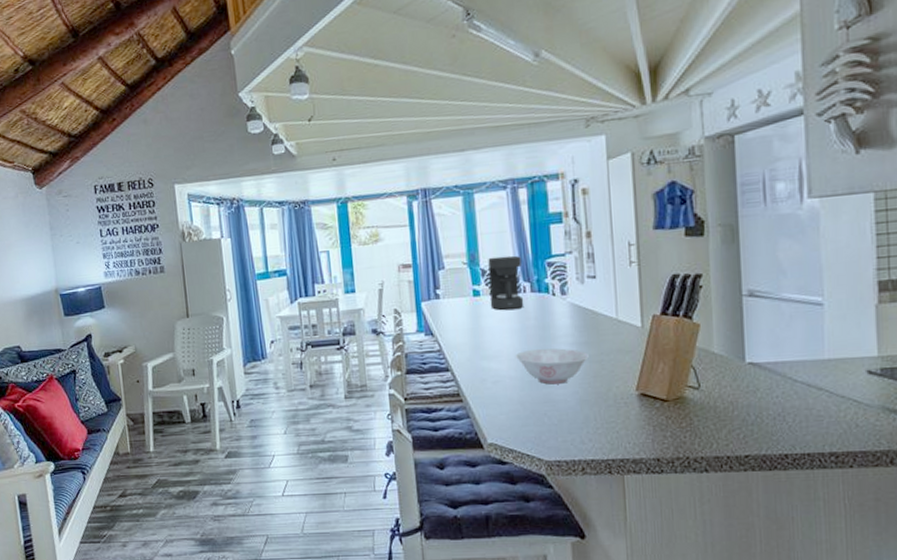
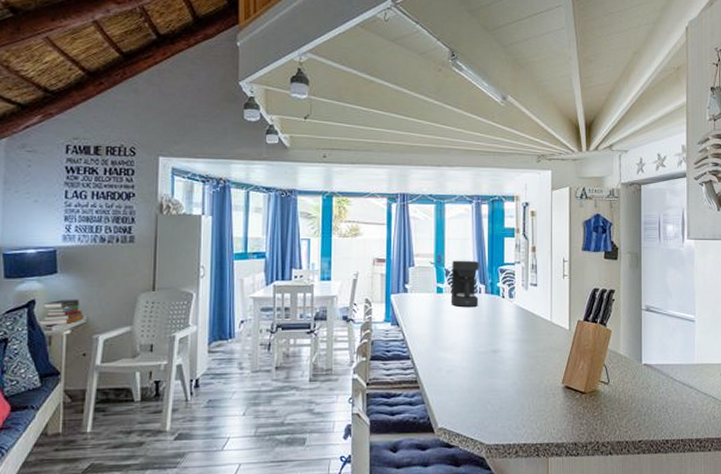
books: none [97,330,132,357] -> present [39,299,84,326]
bowl: present [515,348,589,385] -> none [468,344,527,376]

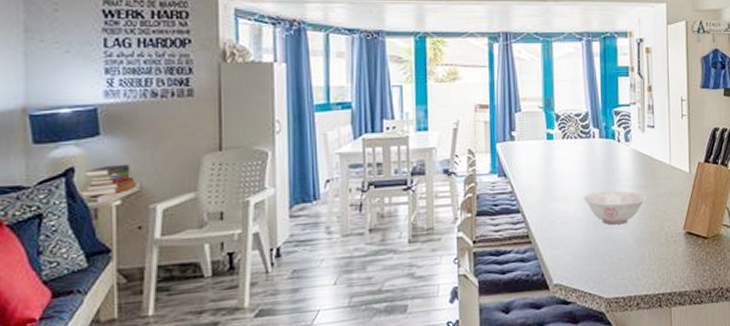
coffee maker: present [450,260,479,308] -> none [562,103,593,155]
bowl: none [468,344,527,376] -> present [582,191,646,225]

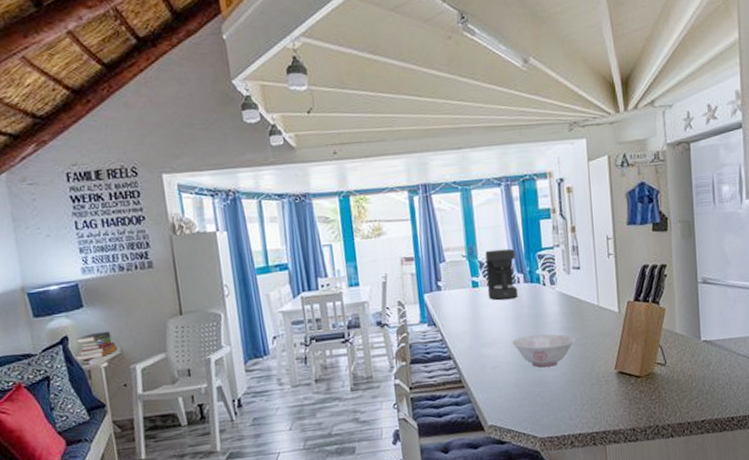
coffee maker: none [562,103,593,155] -> present [485,248,519,300]

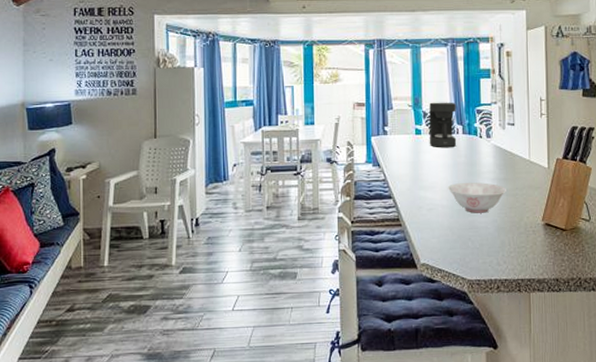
books: present [75,331,118,361] -> none [59,147,96,171]

